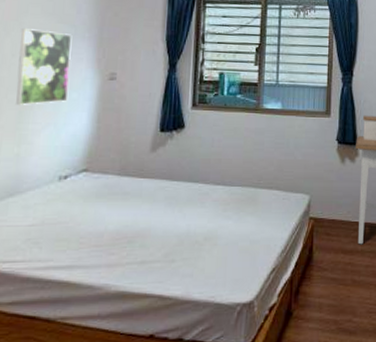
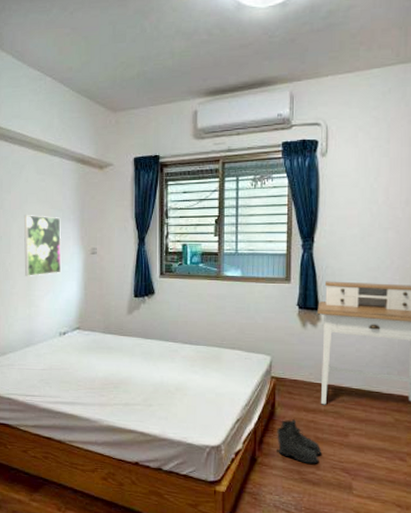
boots: none [313,263,359,311] -> present [276,419,322,464]

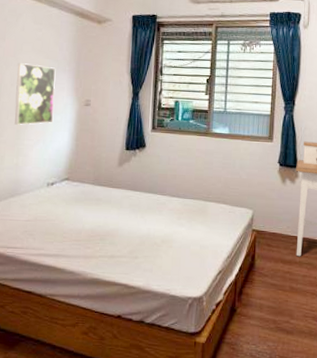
boots: present [276,419,322,464] -> none [254,270,296,313]

